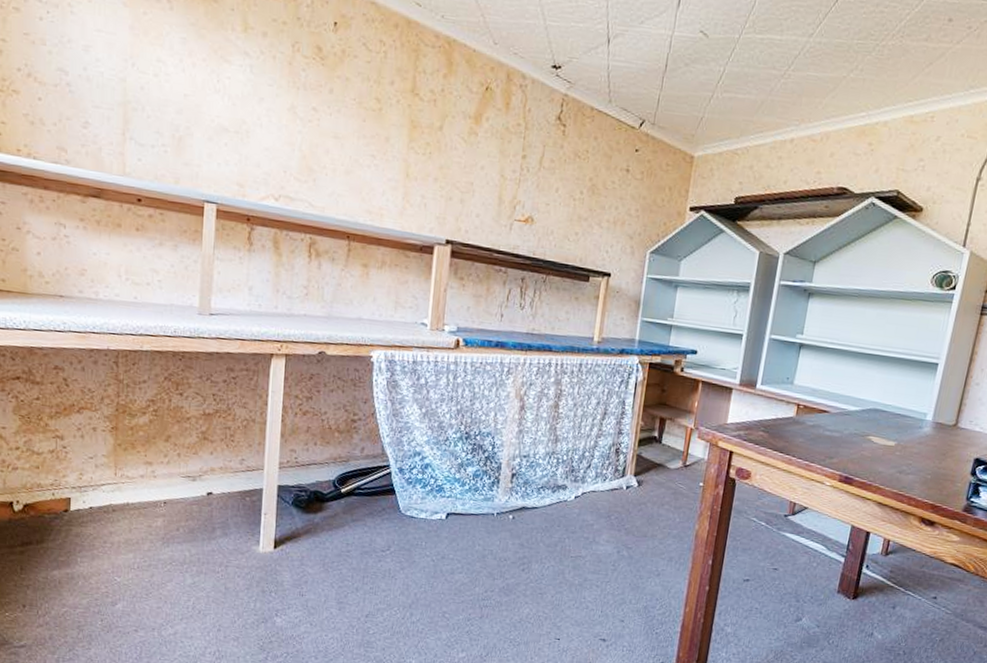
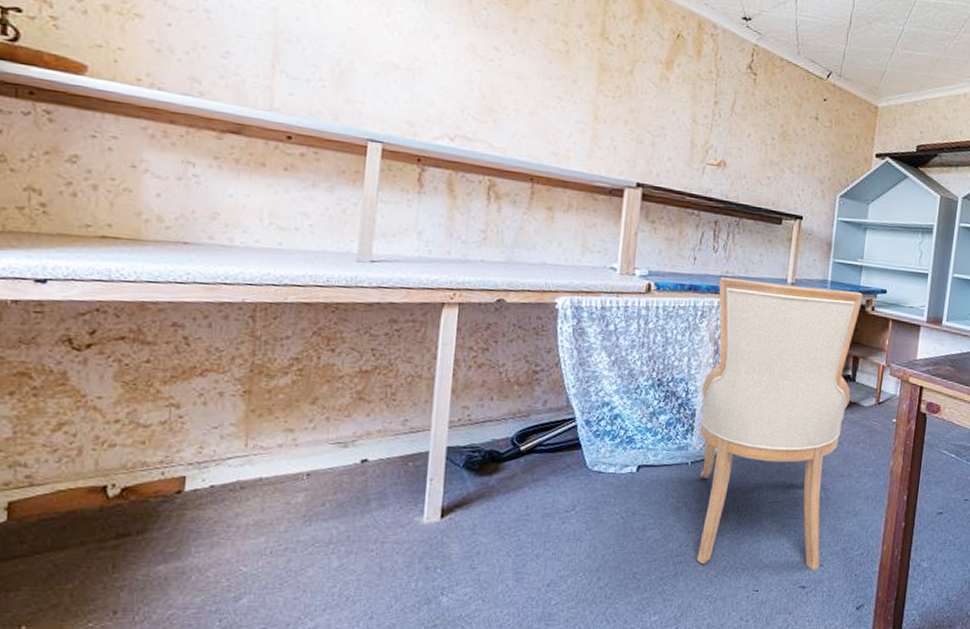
chair: none [501,334,672,625] -> present [696,277,863,570]

